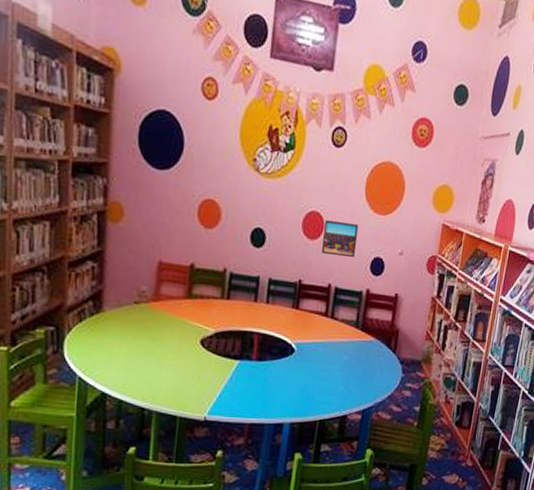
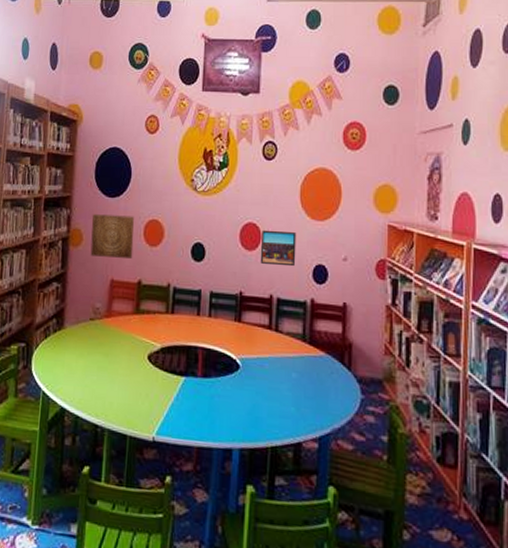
wall art: none [133,187,187,240] -> present [90,214,135,258]

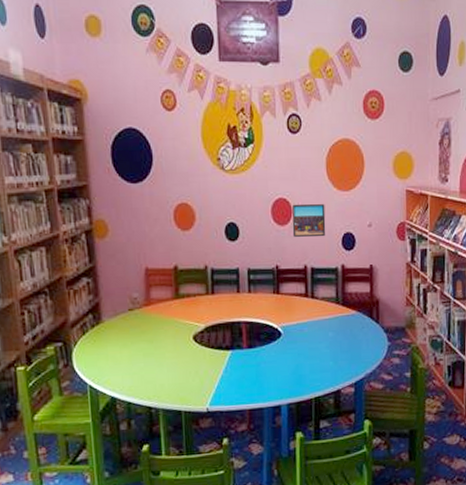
wall art: present [90,214,135,258] -> none [115,201,166,247]

